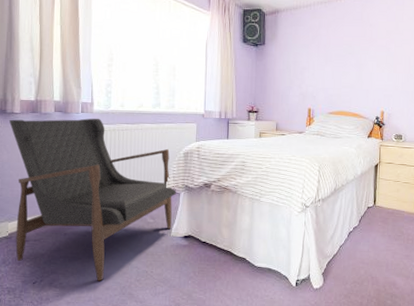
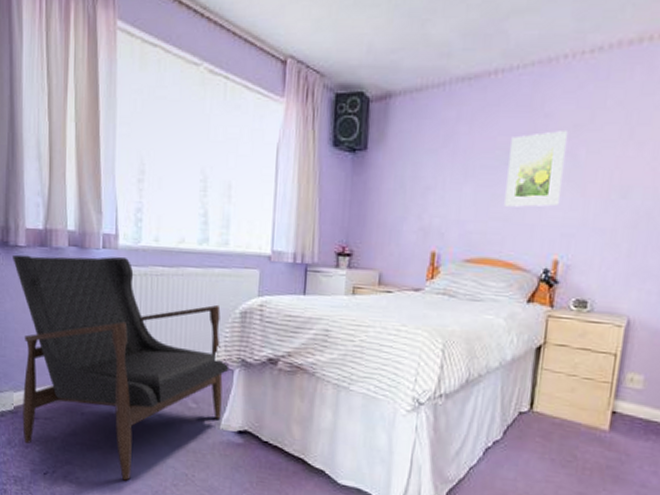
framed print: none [350,34,384,79] -> present [504,131,569,207]

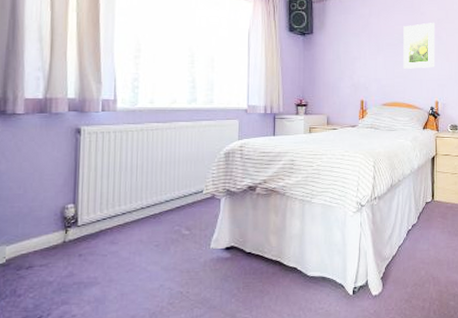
armchair: present [13,254,229,481] -> none [10,117,217,309]

